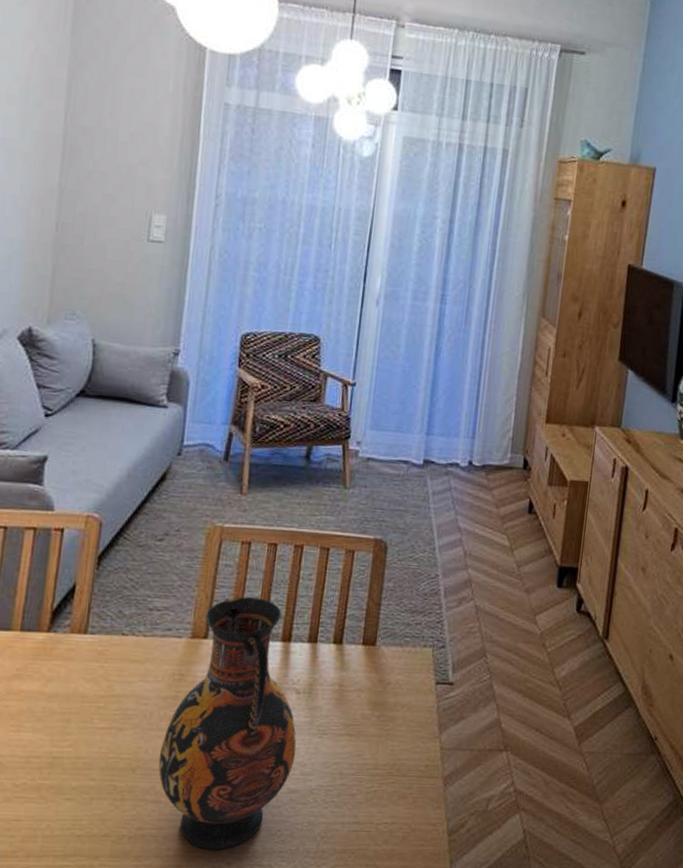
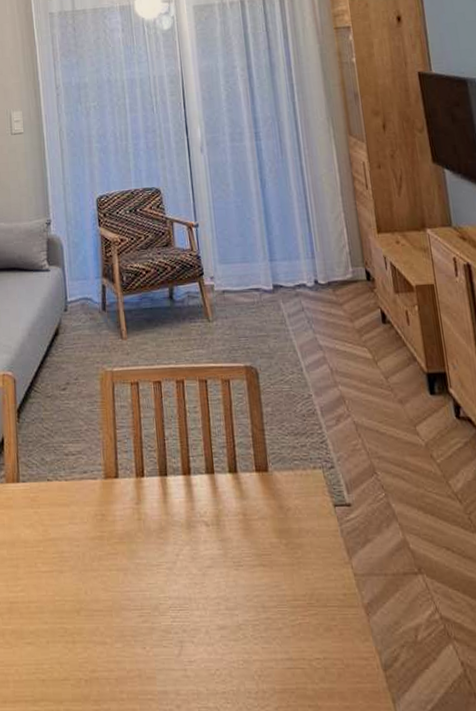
vase: present [158,597,297,850] -> none [97,434,218,692]

